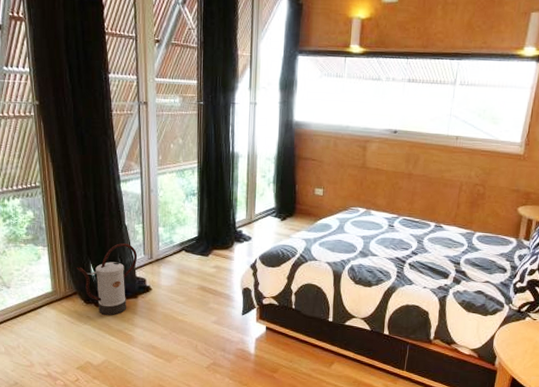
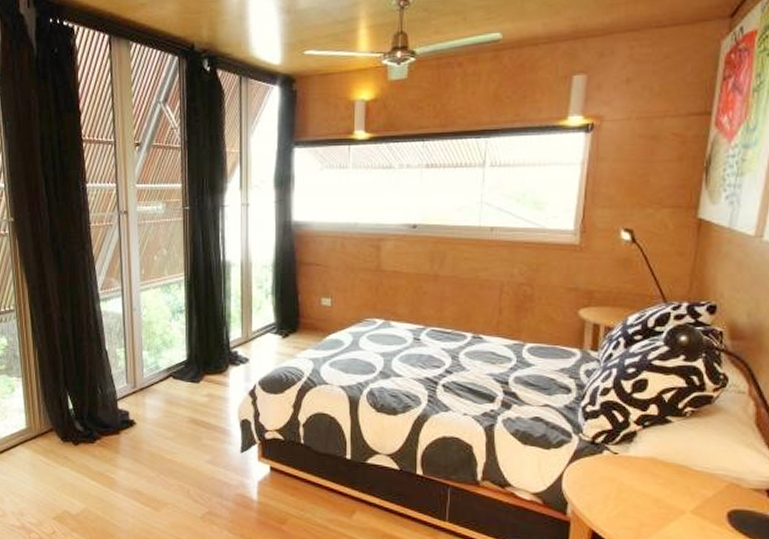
watering can: present [77,243,138,315] -> none [53,371,120,455]

